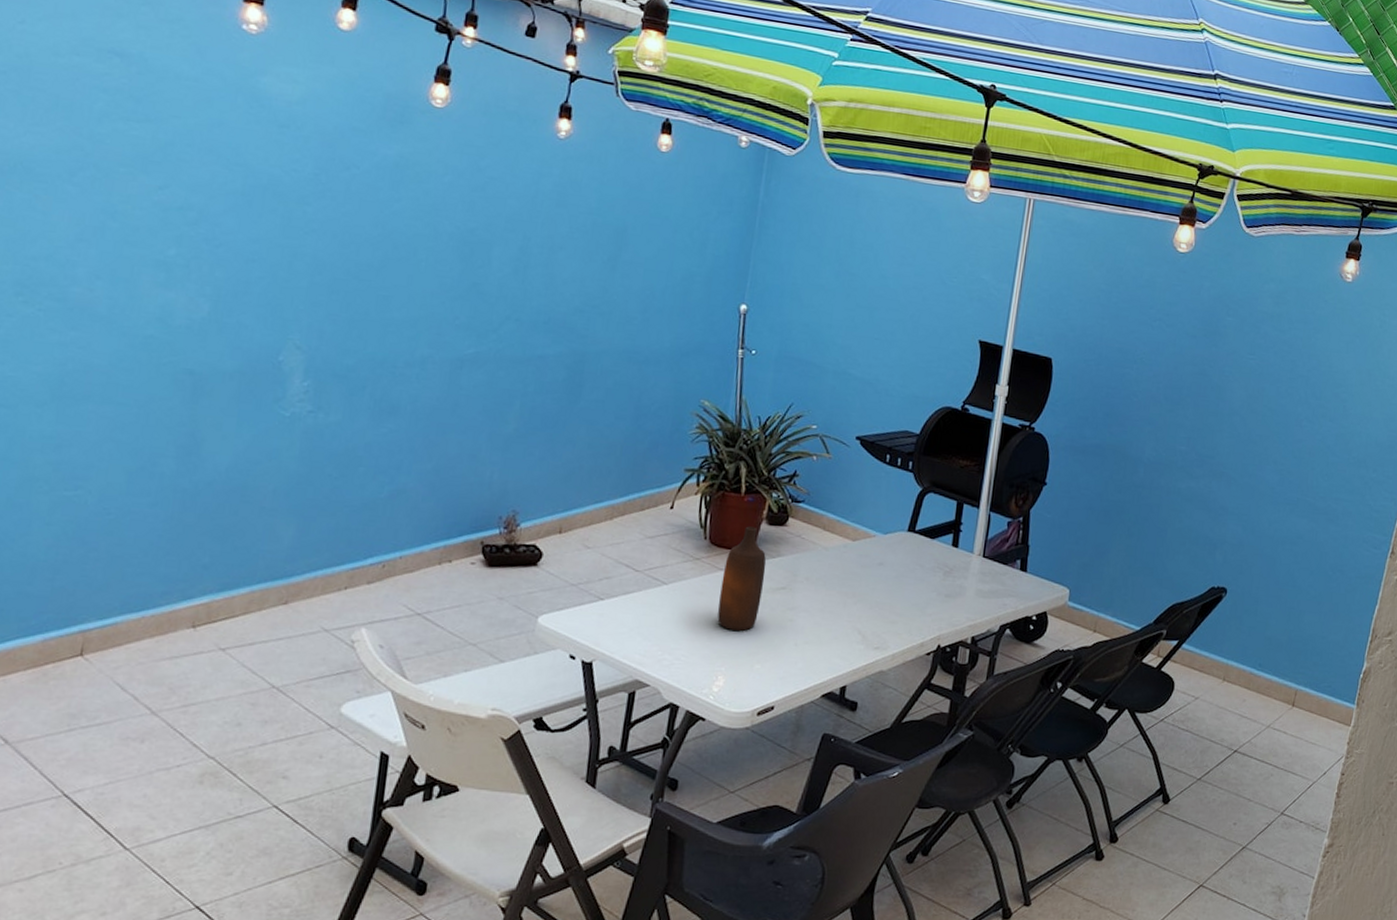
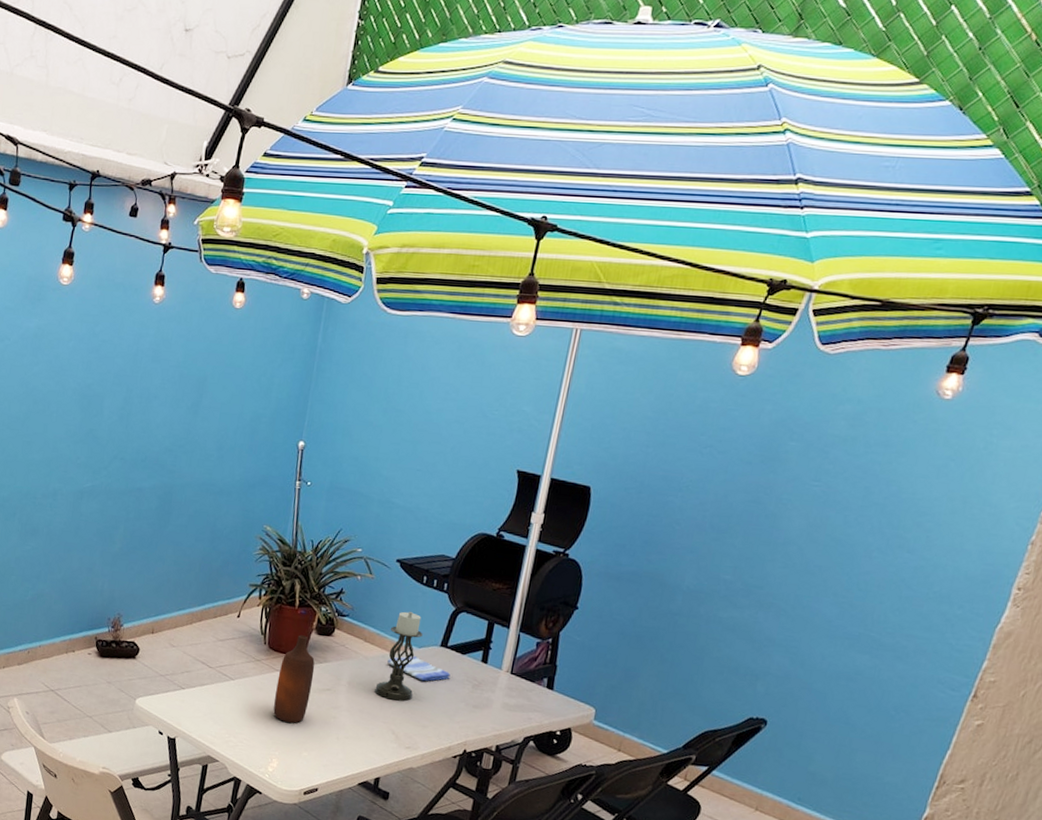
candle holder: none [837,493,888,596] -> present [375,611,423,702]
dish towel: none [849,544,920,572] -> present [386,656,451,682]

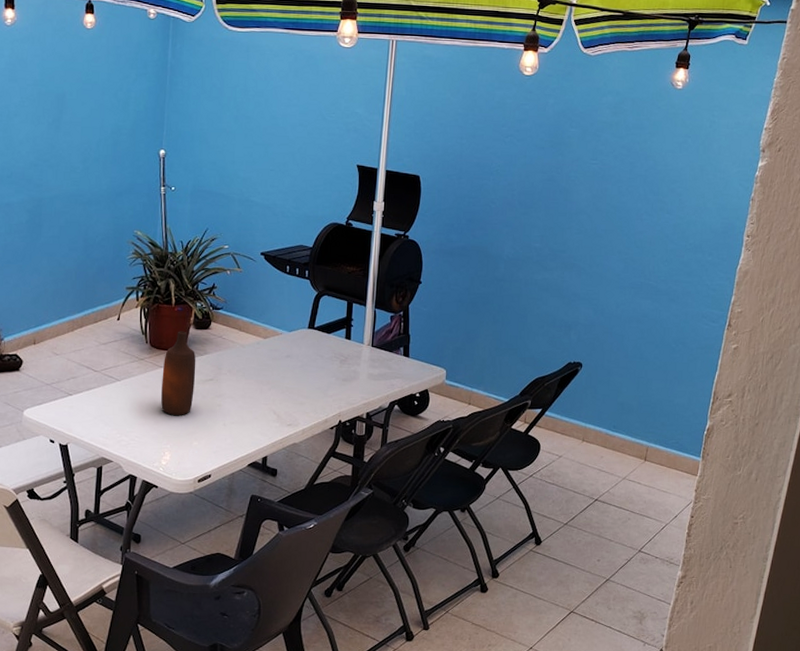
candle holder: present [375,611,423,702] -> none [254,299,291,383]
dish towel: present [386,656,451,682] -> none [261,340,320,362]

